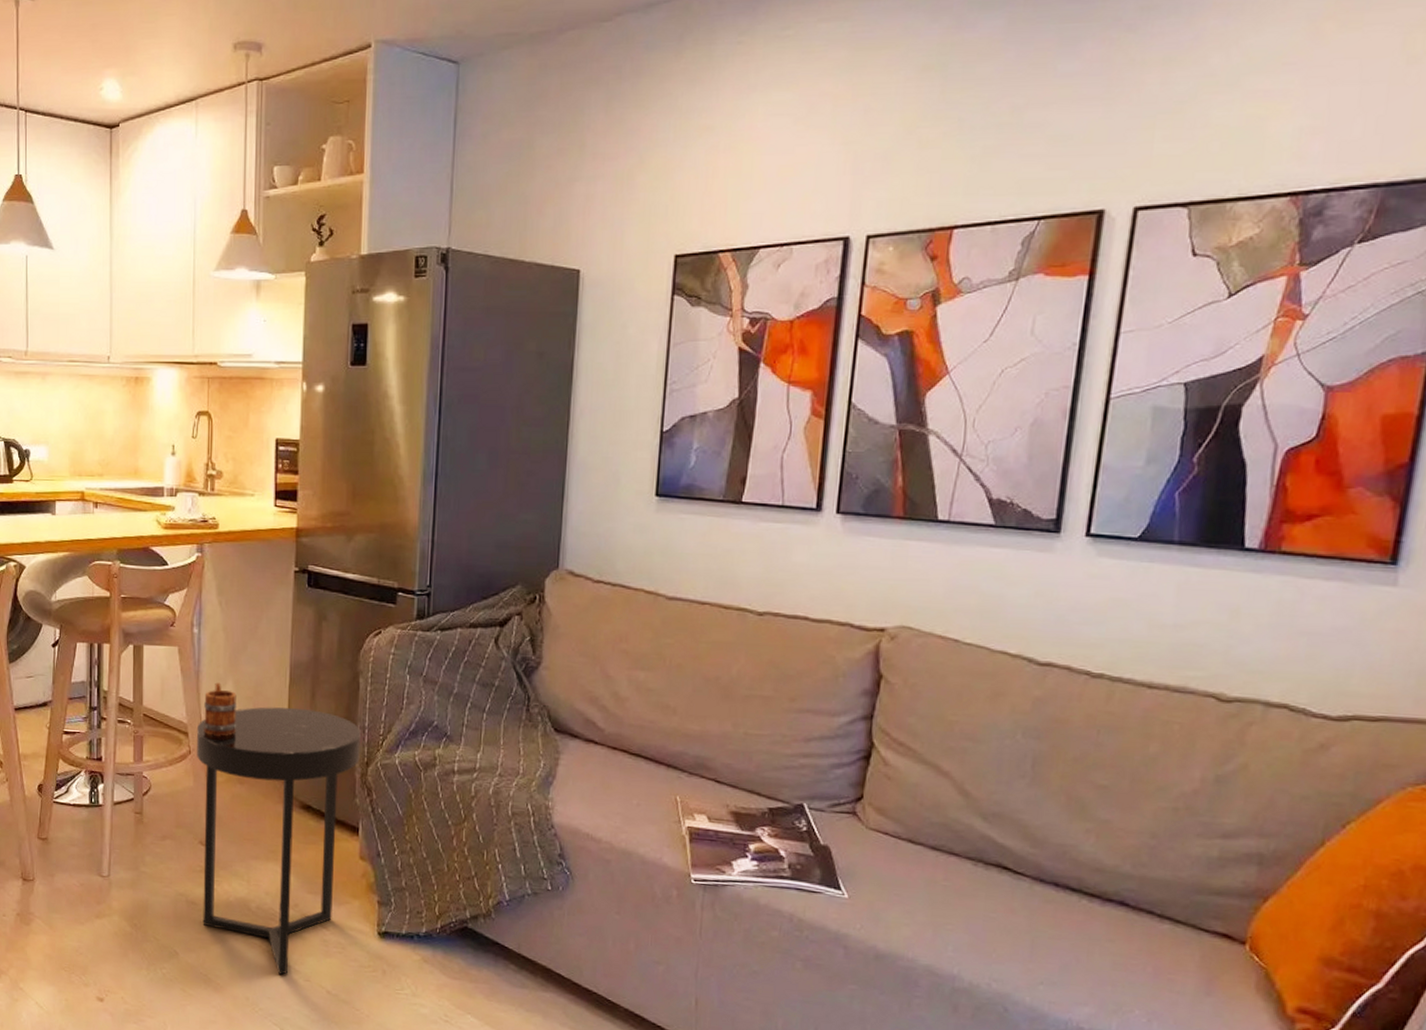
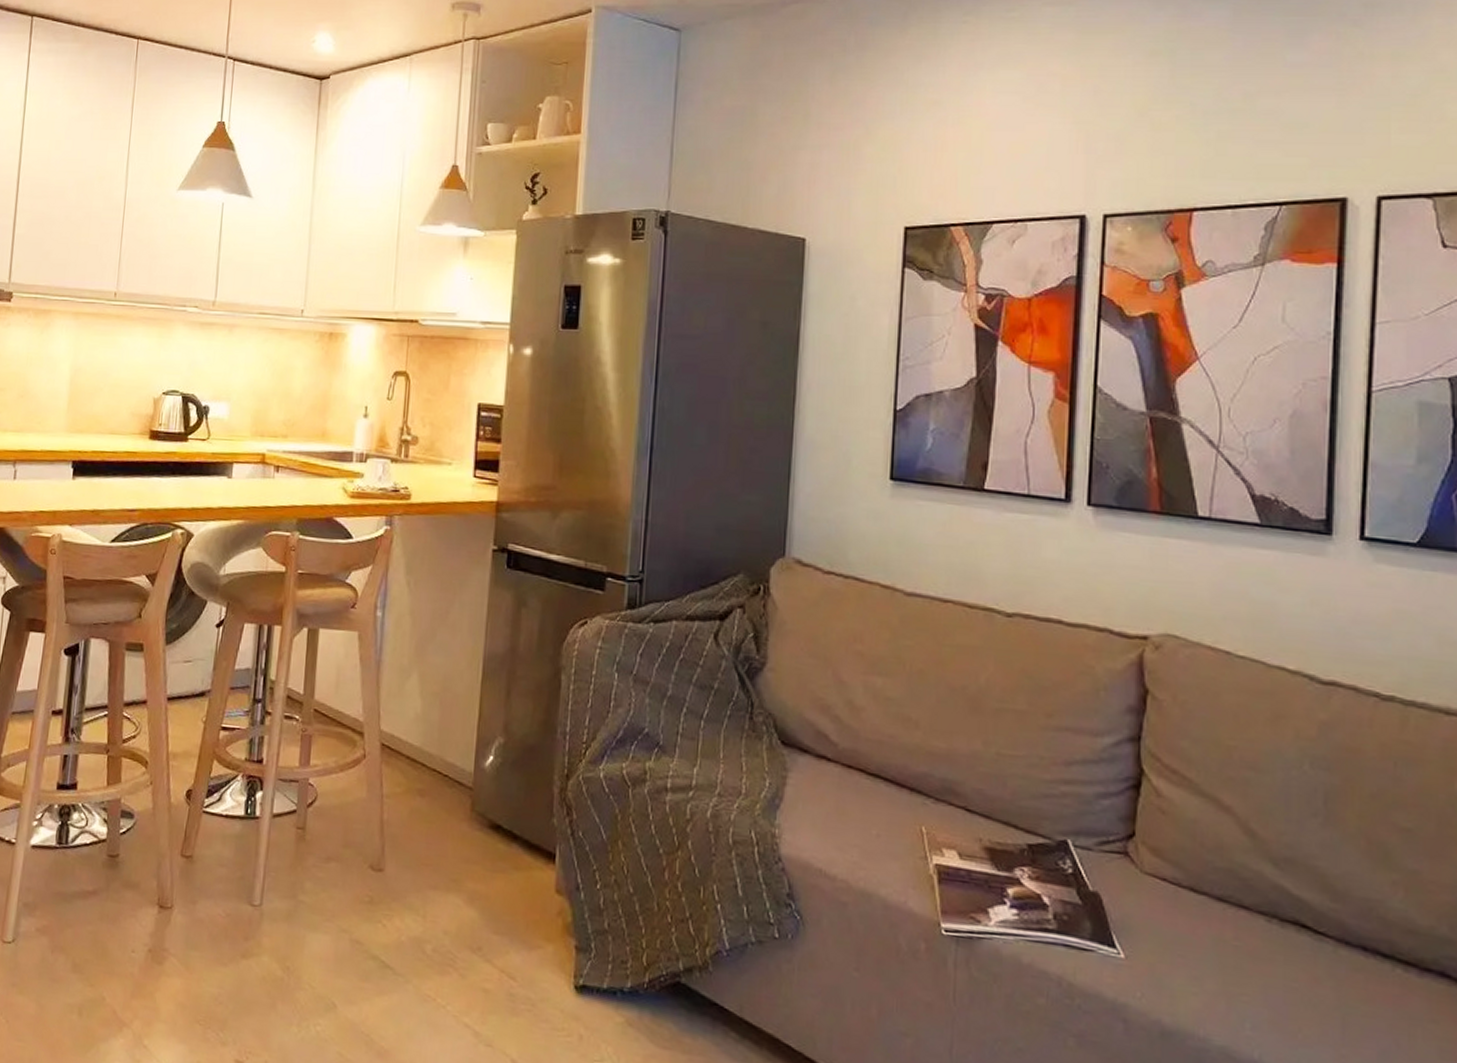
side table: present [197,706,361,975] -> none [367,705,561,1037]
mug: present [204,682,238,737] -> none [382,674,422,739]

